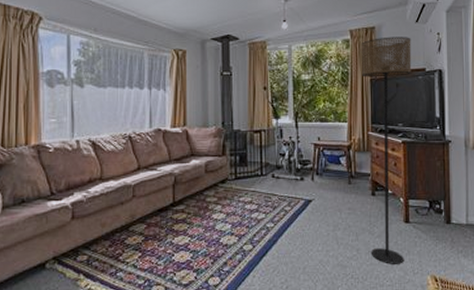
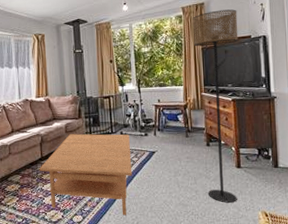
coffee table: none [169,175,284,278] -> present [39,134,132,216]

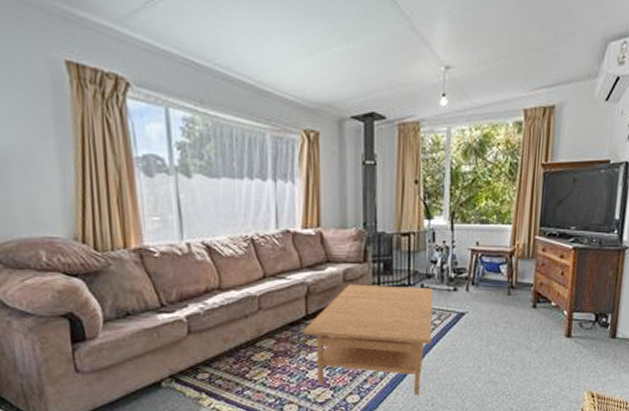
floor lamp: present [193,9,239,203] -> none [526,119,598,381]

